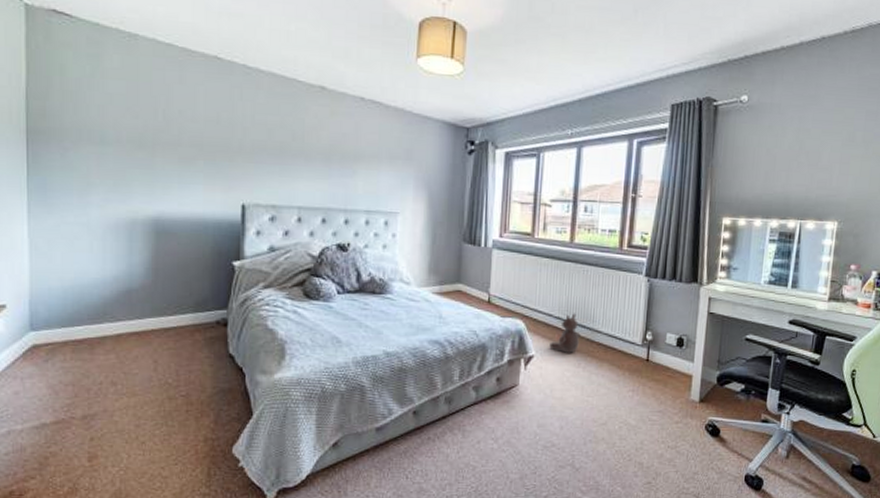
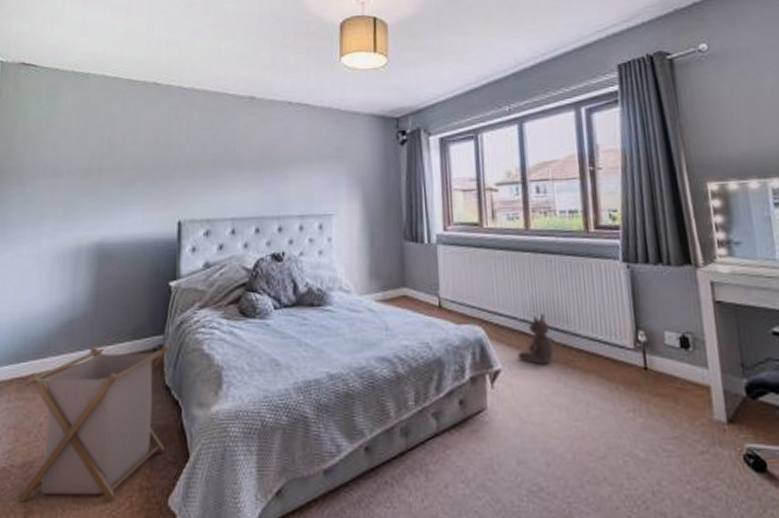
laundry basket: none [79,316,233,449] -> present [18,344,169,503]

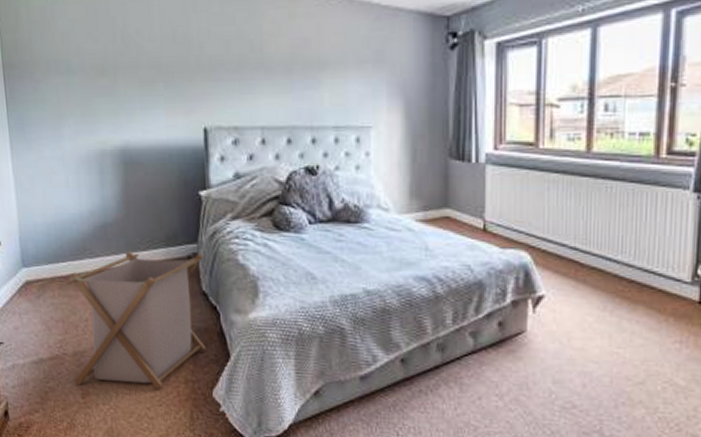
teddy bear: present [518,313,555,364] -> none [564,242,605,293]

